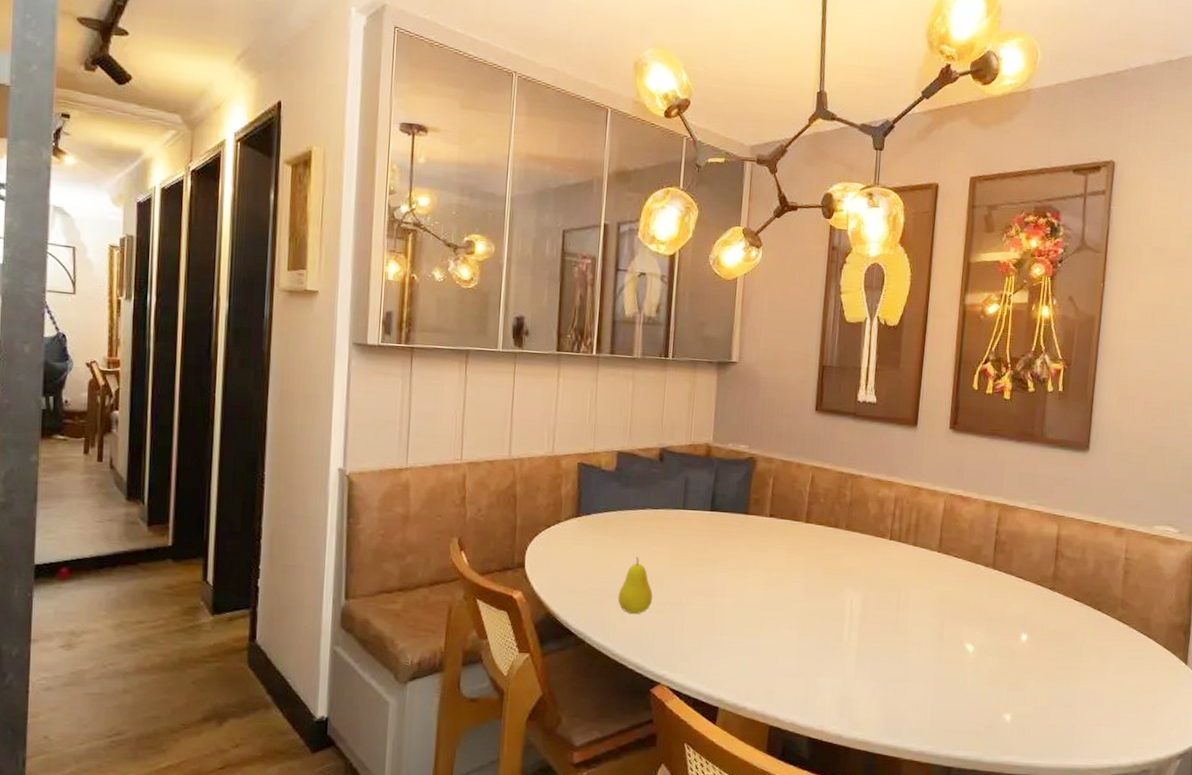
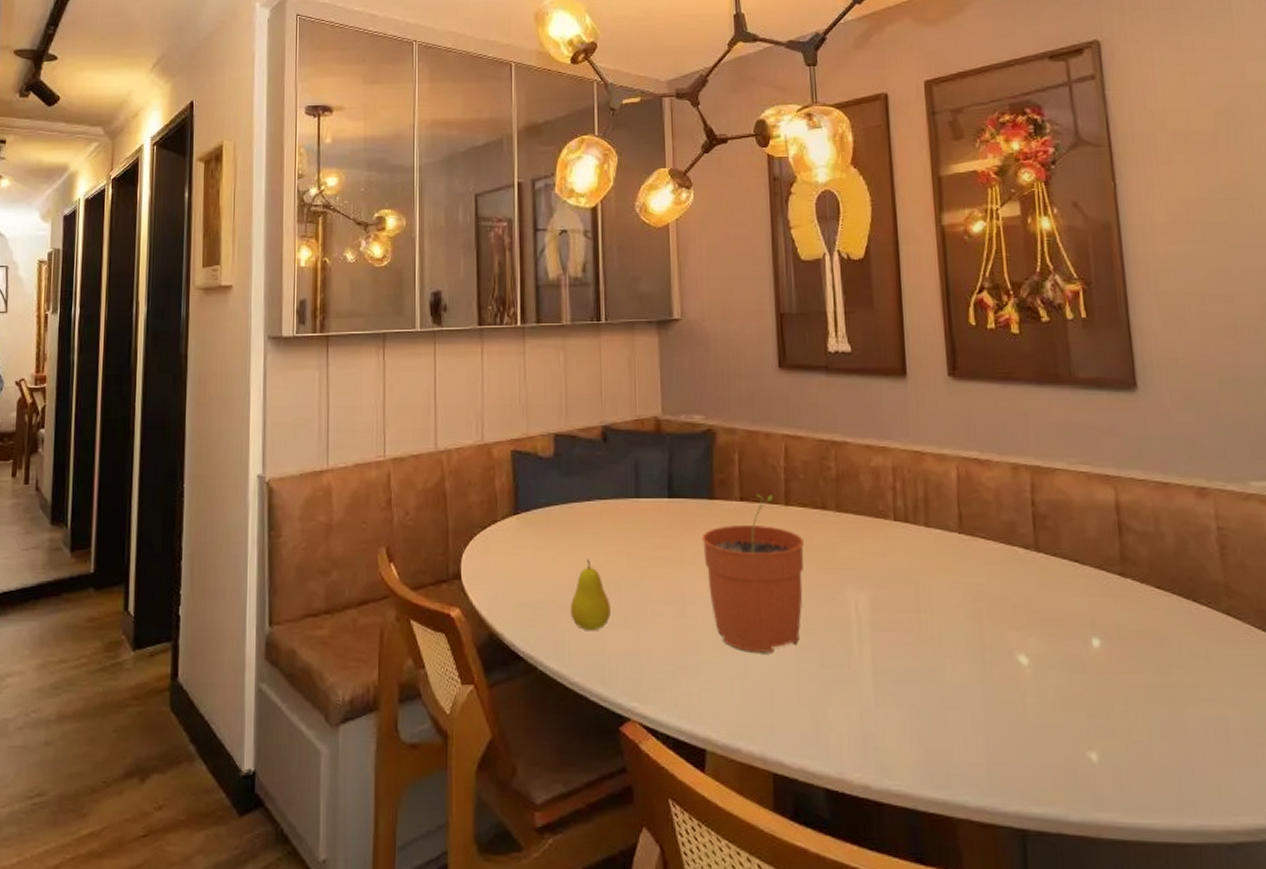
plant pot: none [734,512,818,636] -> present [701,494,805,653]

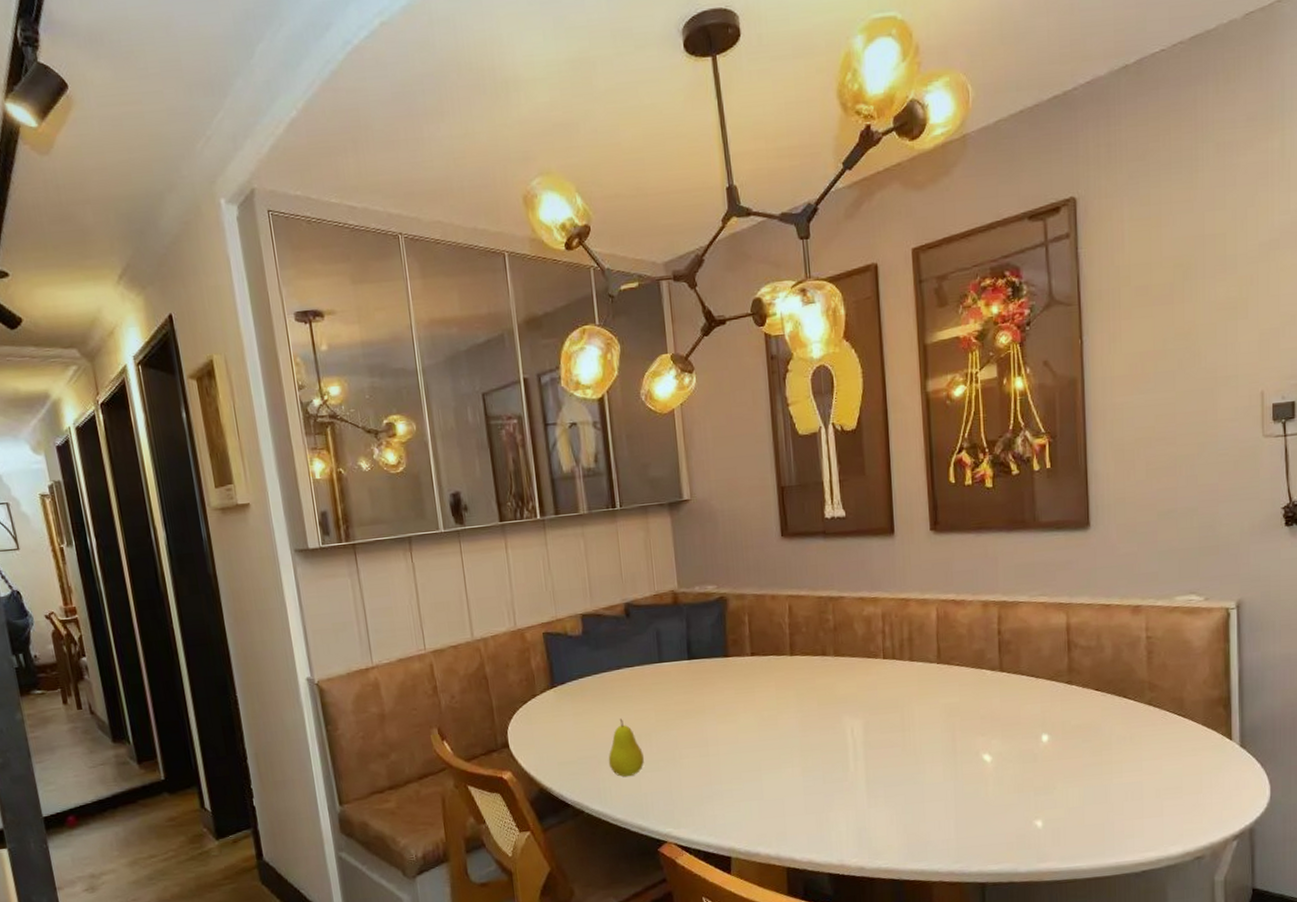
plant pot: present [701,494,805,653] -> none [719,647,808,778]

